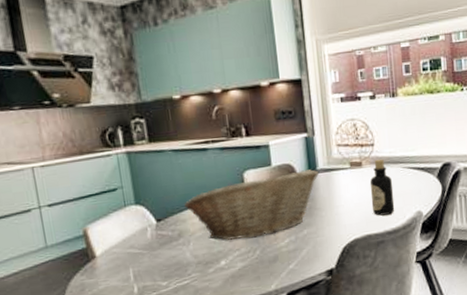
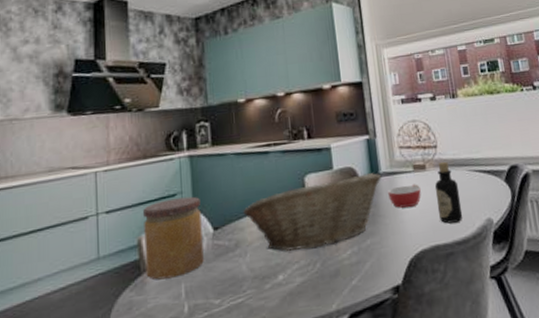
jar: none [85,191,149,266] -> present [143,196,204,280]
bowl: none [325,180,357,202] -> present [388,184,421,208]

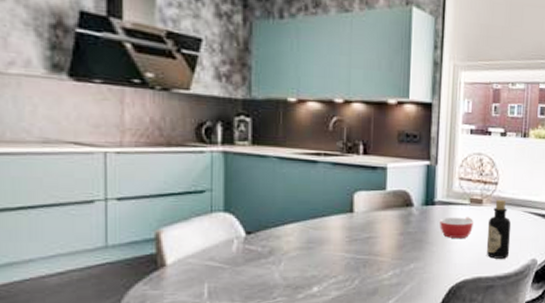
jar: present [143,196,204,280] -> none [164,195,233,277]
fruit basket: present [243,173,381,252] -> none [281,198,435,266]

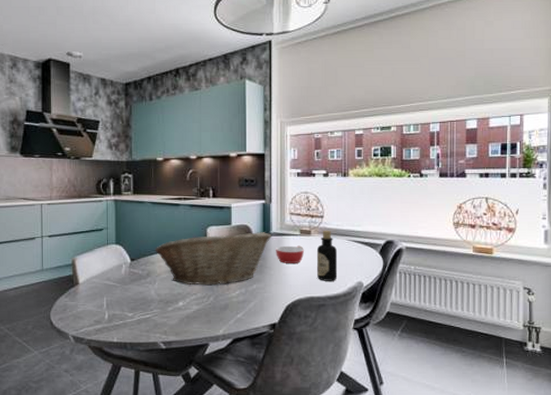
fruit basket: none [281,198,435,266] -> present [155,232,271,286]

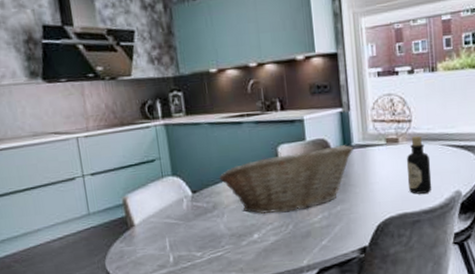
bowl: present [276,245,304,263] -> none [359,156,392,179]

